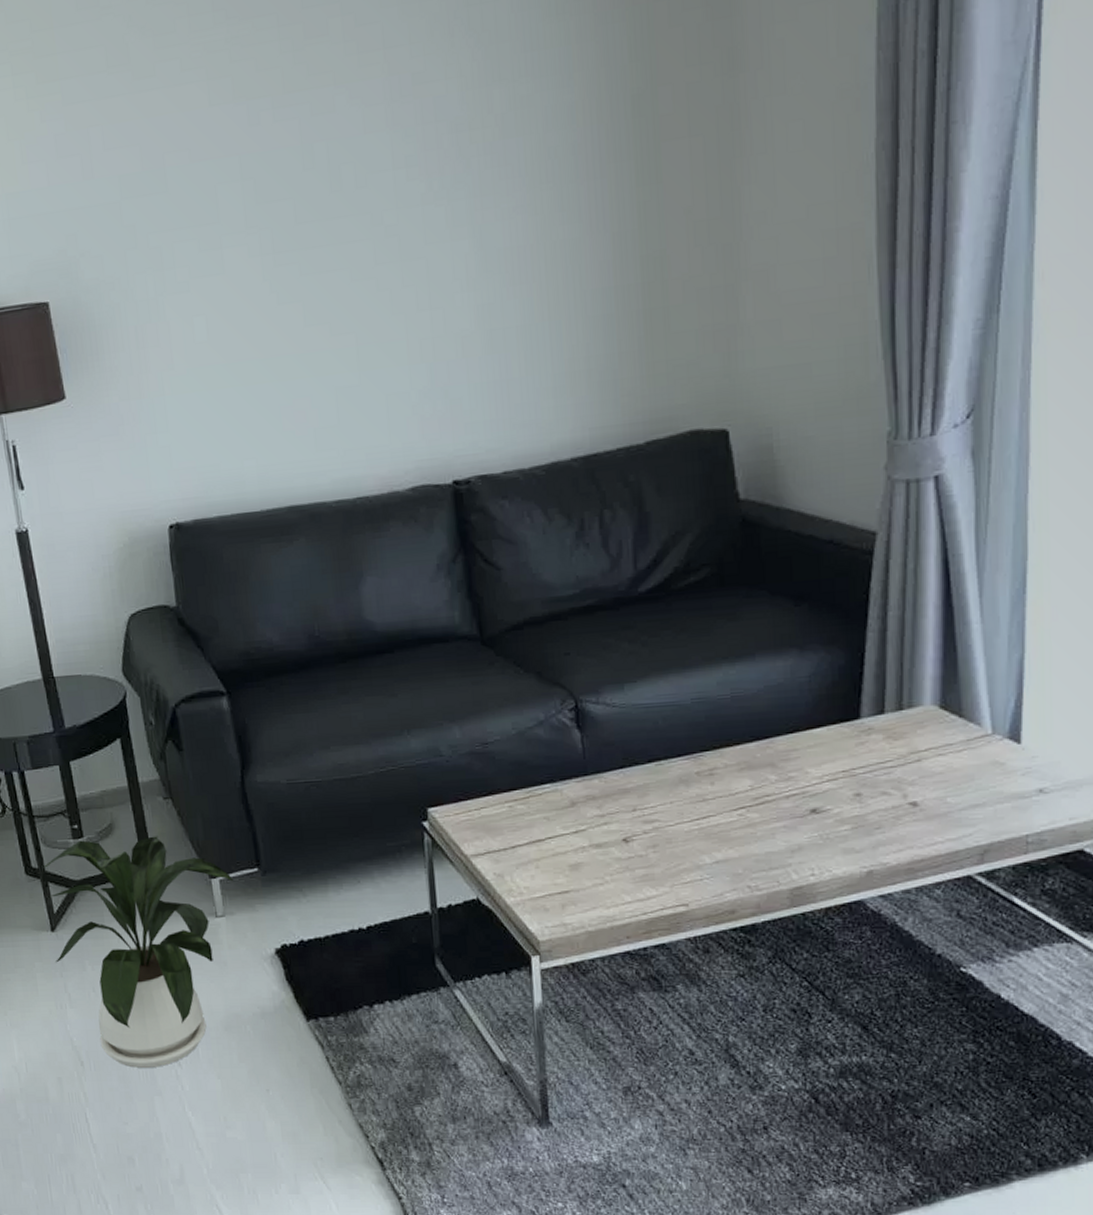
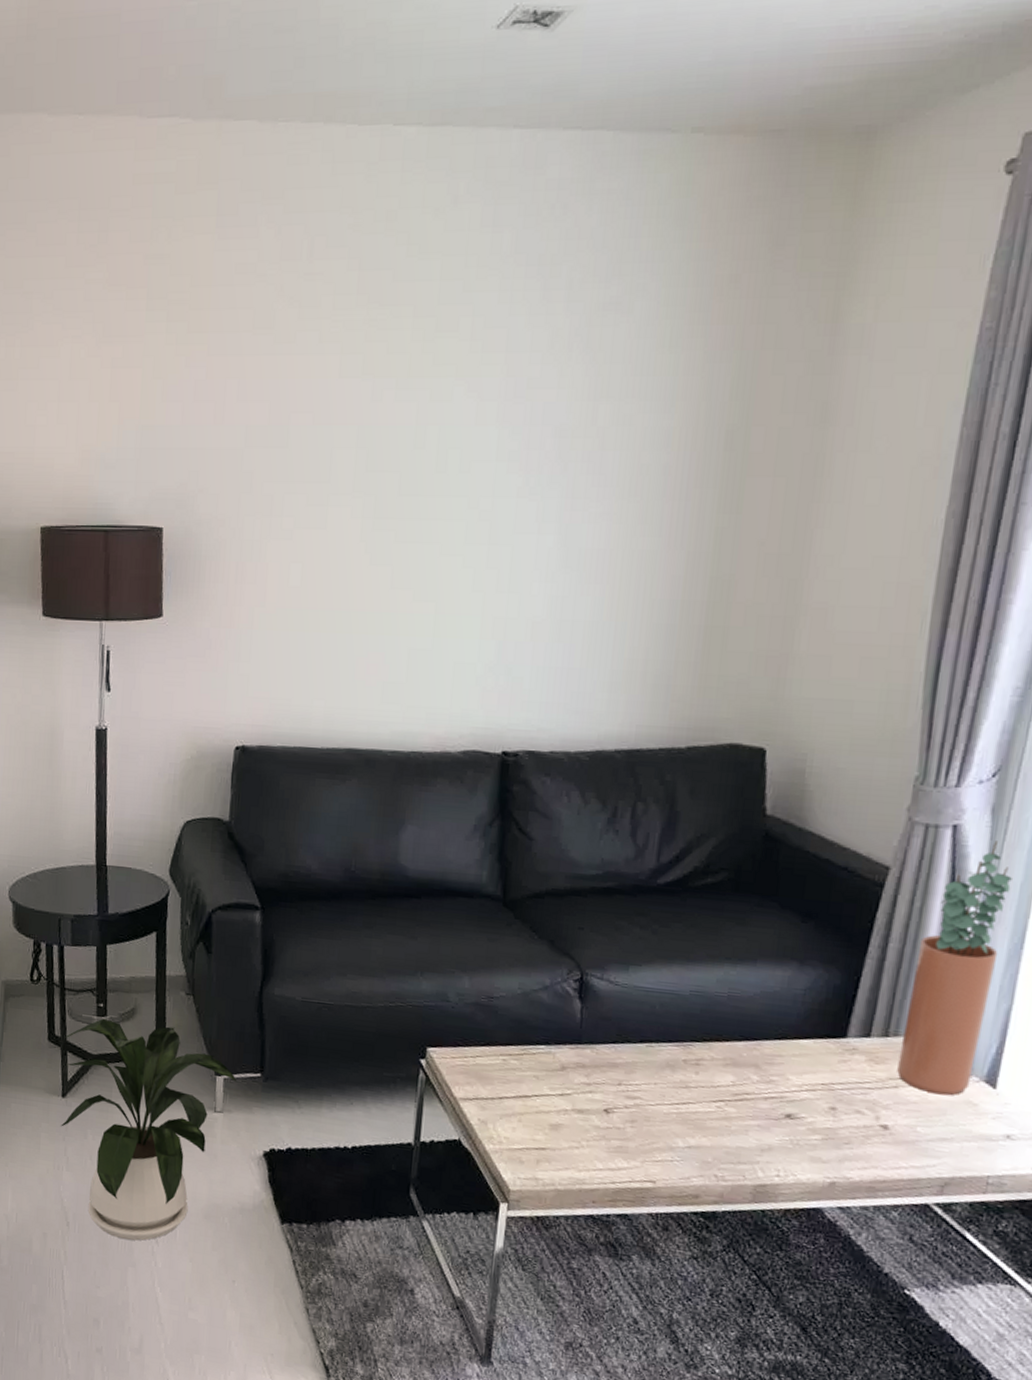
vase: none [916,485,1004,760] -> present [897,841,1012,1095]

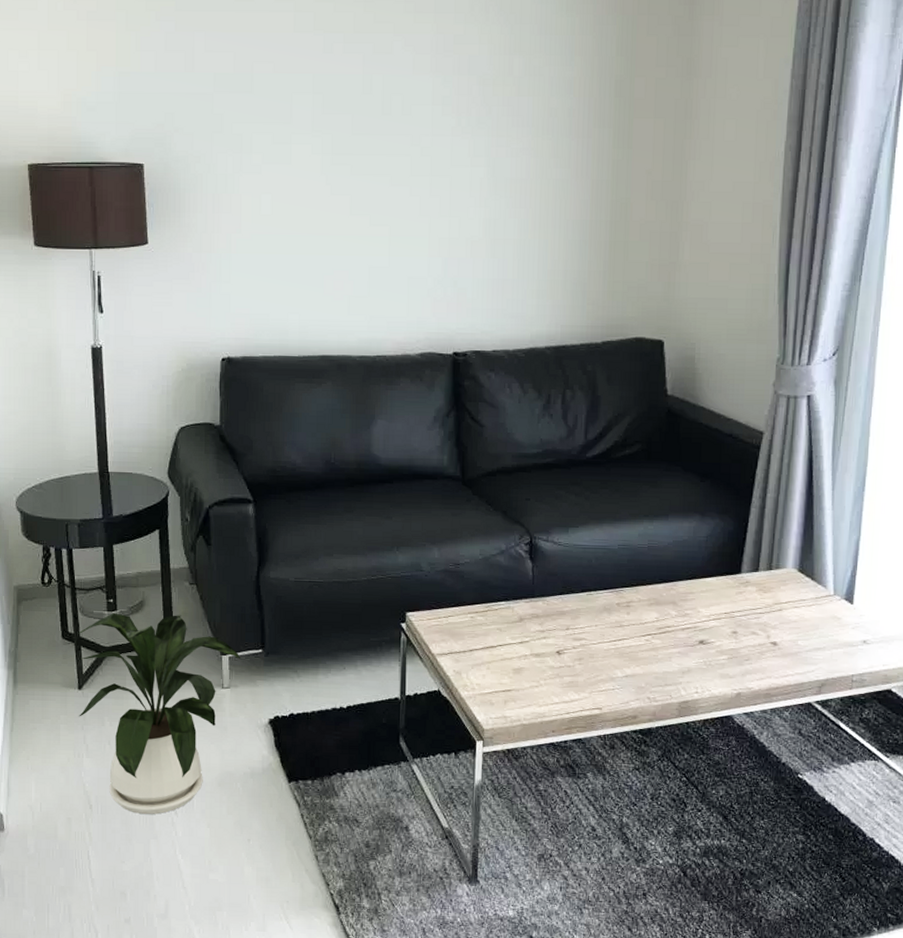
vase: present [897,841,1012,1095] -> none [780,406,853,613]

